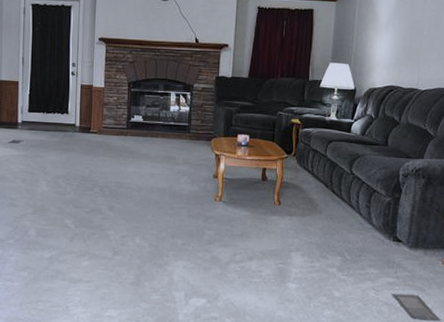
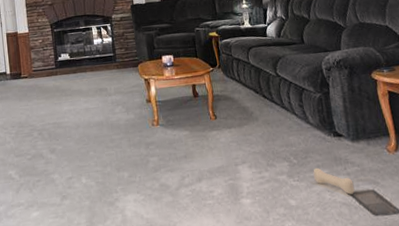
dog toy: none [363,266,400,296] -> present [313,167,355,195]

